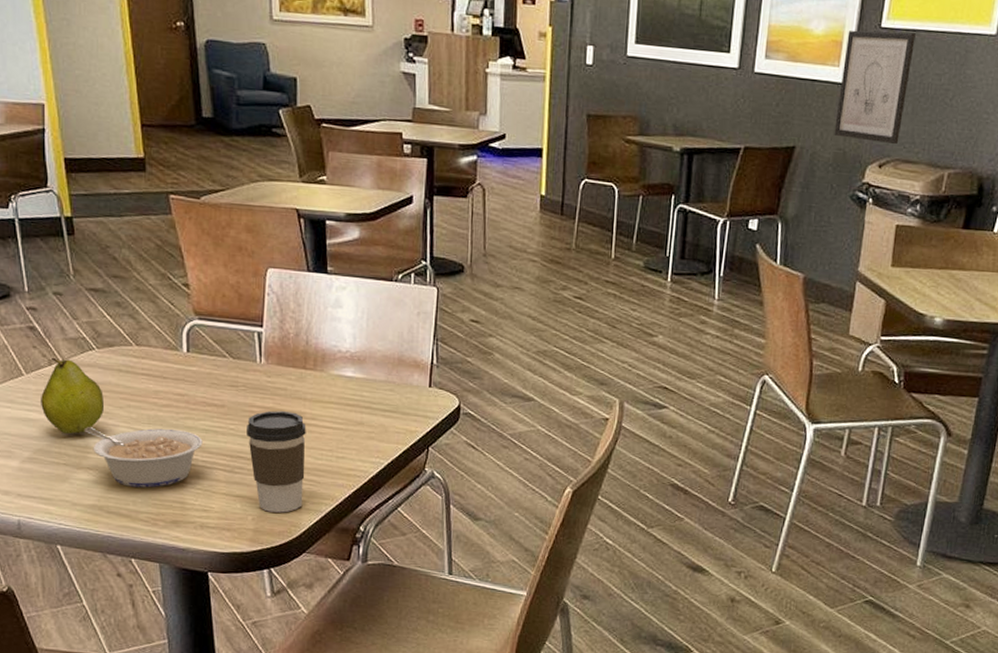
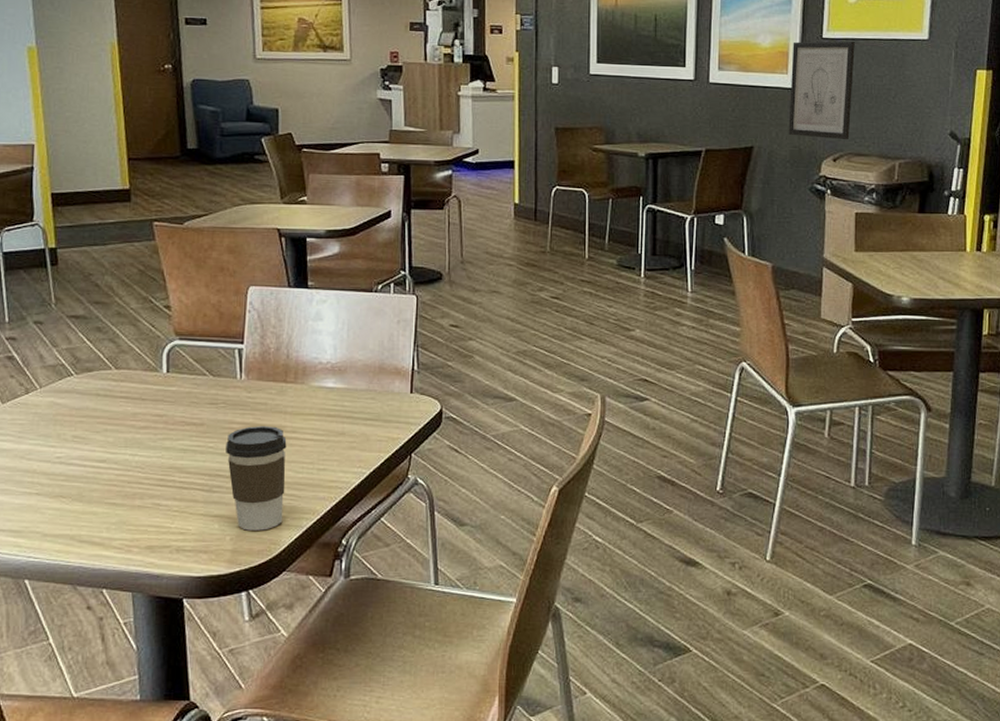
fruit: present [41,357,104,435] -> none [15,385,80,463]
legume: present [85,427,203,488] -> none [59,452,181,513]

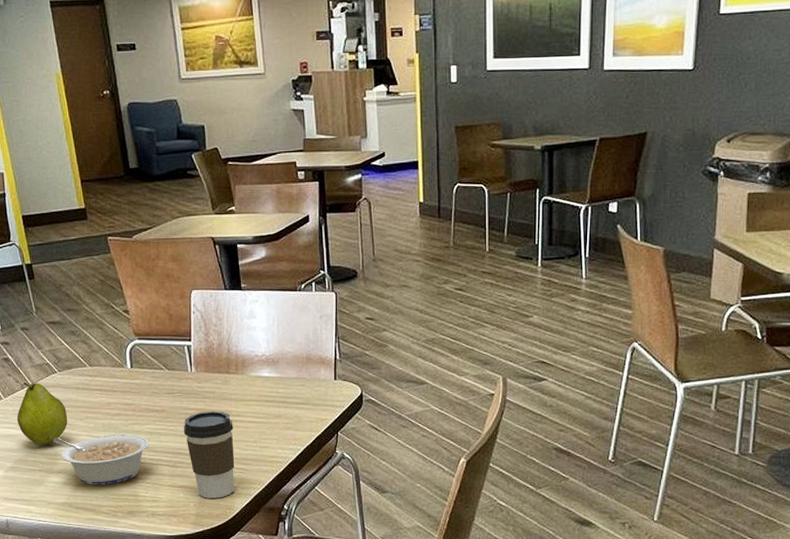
fruit: none [15,385,80,463] -> present [17,382,67,446]
legume: none [59,452,181,513] -> present [53,435,149,485]
wall art: present [788,41,855,140] -> none [682,15,753,120]

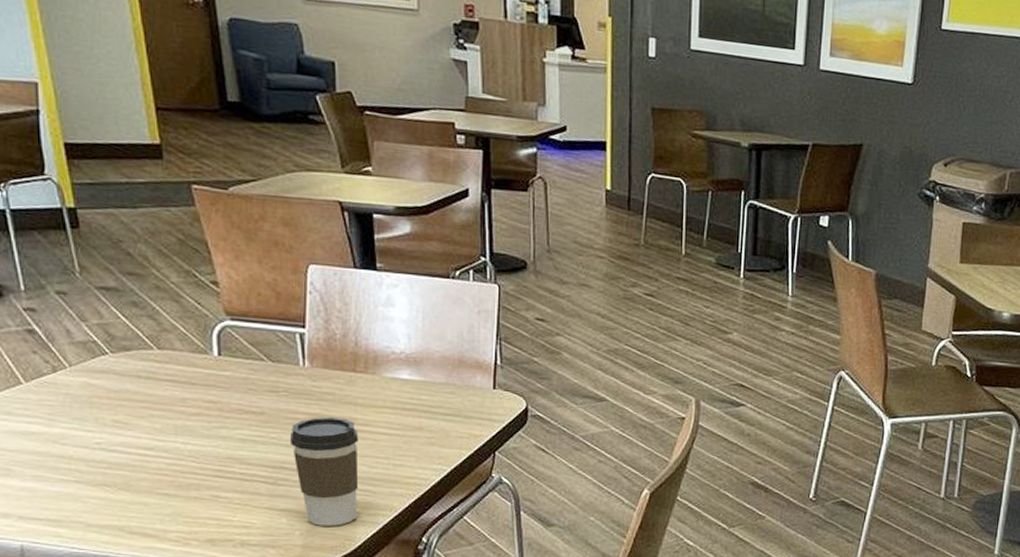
fruit: present [17,382,67,446] -> none [44,363,121,449]
legume: present [53,435,149,485] -> none [99,439,240,505]

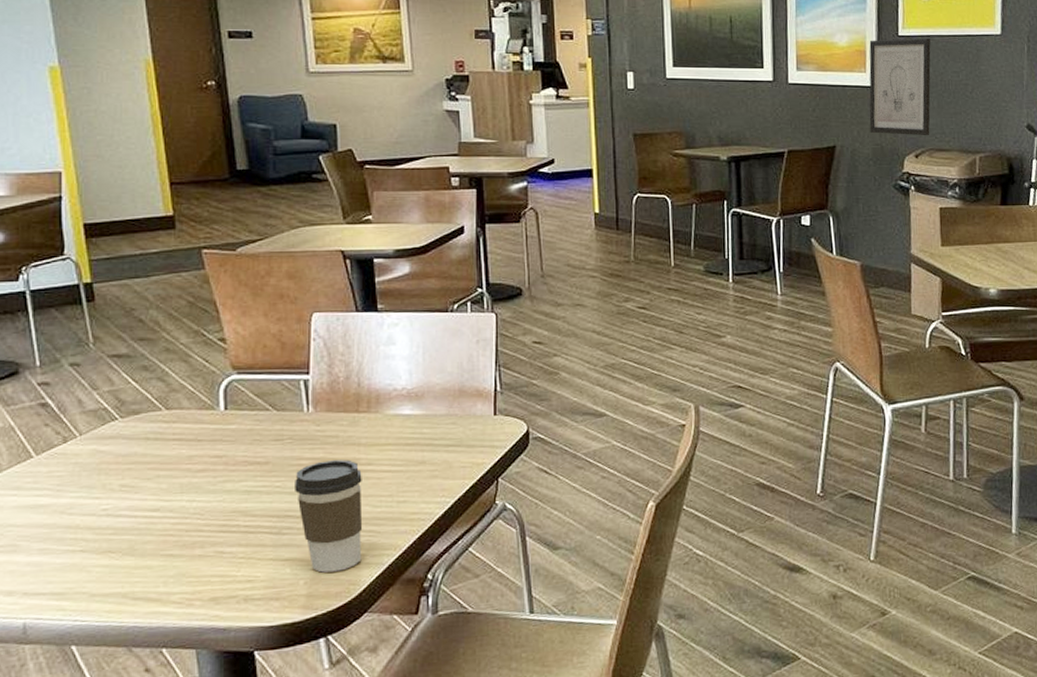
wall art: none [900,31,975,144] -> present [869,38,931,136]

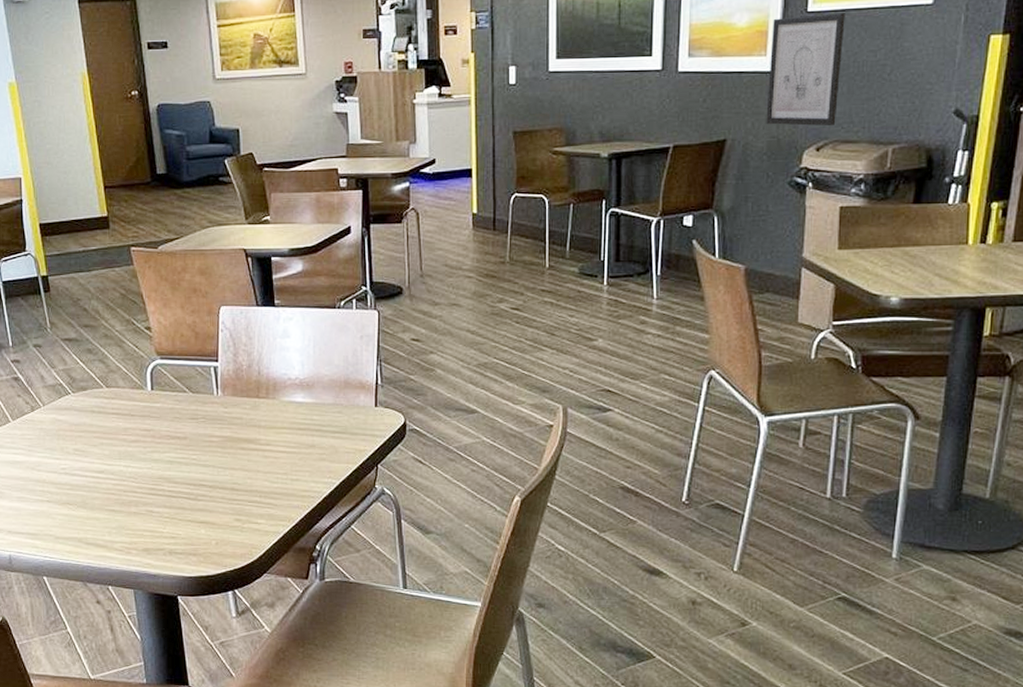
coffee cup: present [295,459,363,573] -> none [207,439,263,536]

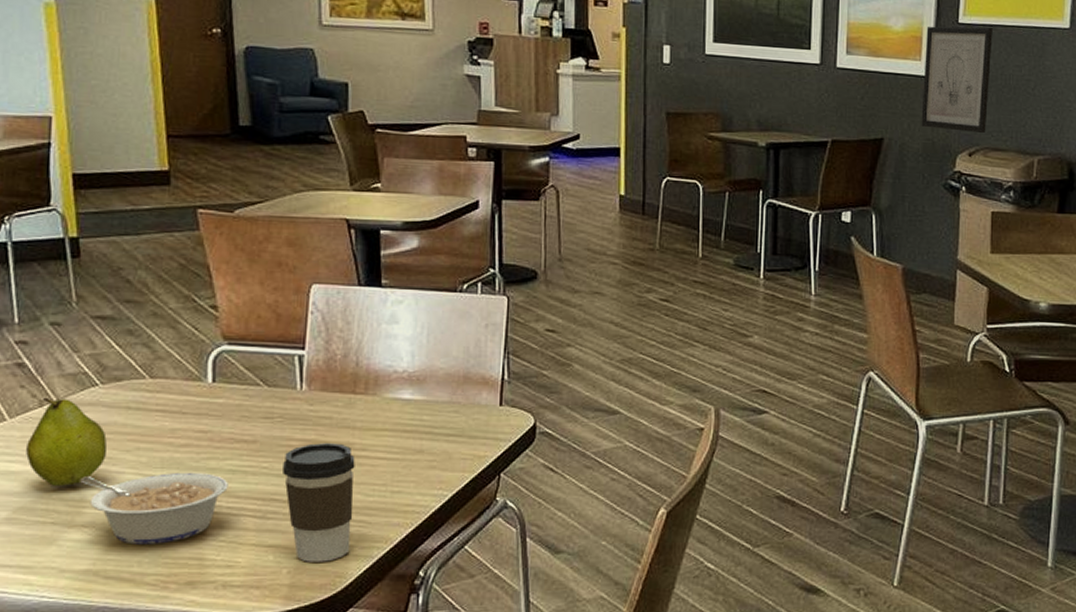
fruit: none [26,404,80,474] -> present [26,397,107,487]
legume: none [64,463,168,519] -> present [80,473,228,545]
coffee cup: none [207,439,263,536] -> present [283,443,355,562]

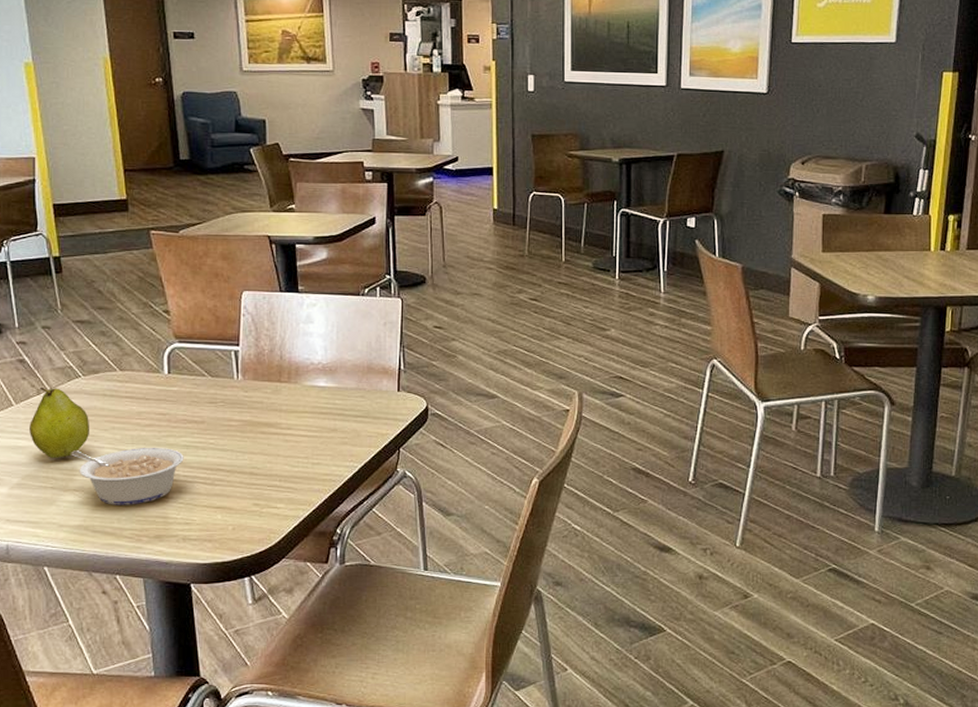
coffee cup: present [283,443,355,562] -> none [226,423,283,521]
wall art: present [921,26,993,134] -> none [758,45,823,143]

